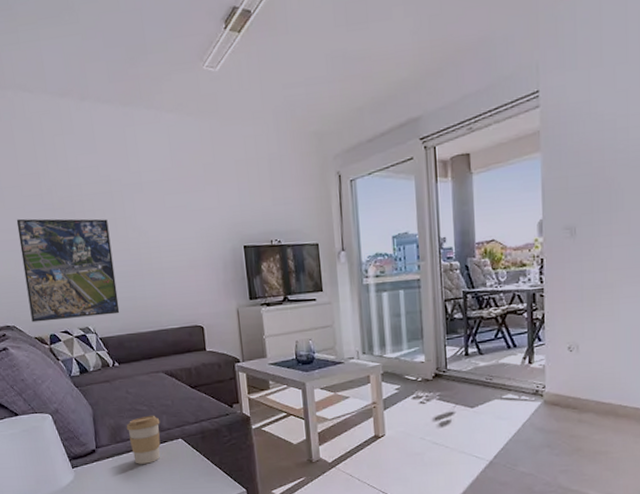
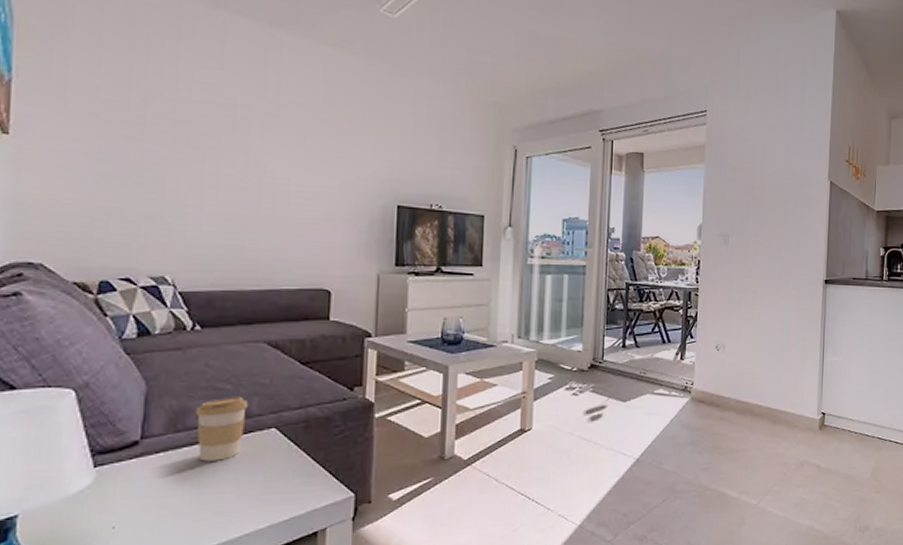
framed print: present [16,218,120,323] -> none [73,126,222,264]

